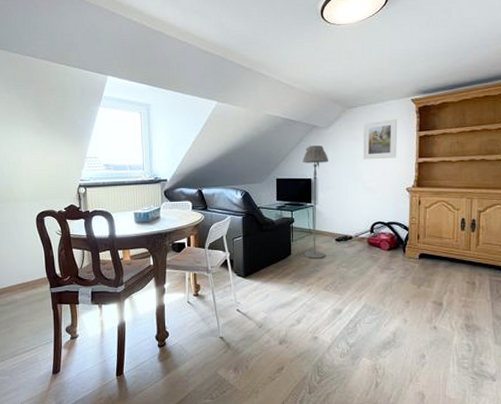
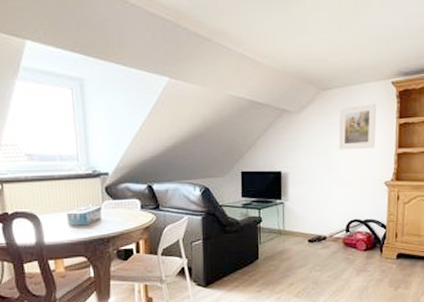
floor lamp: present [303,146,328,258] -> none [271,133,300,263]

